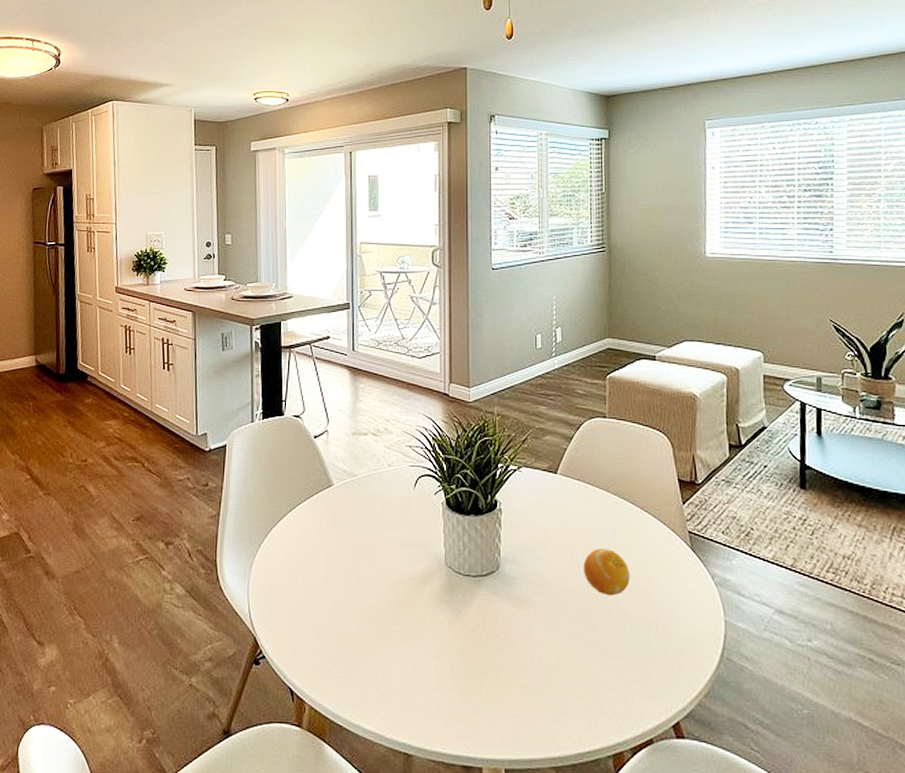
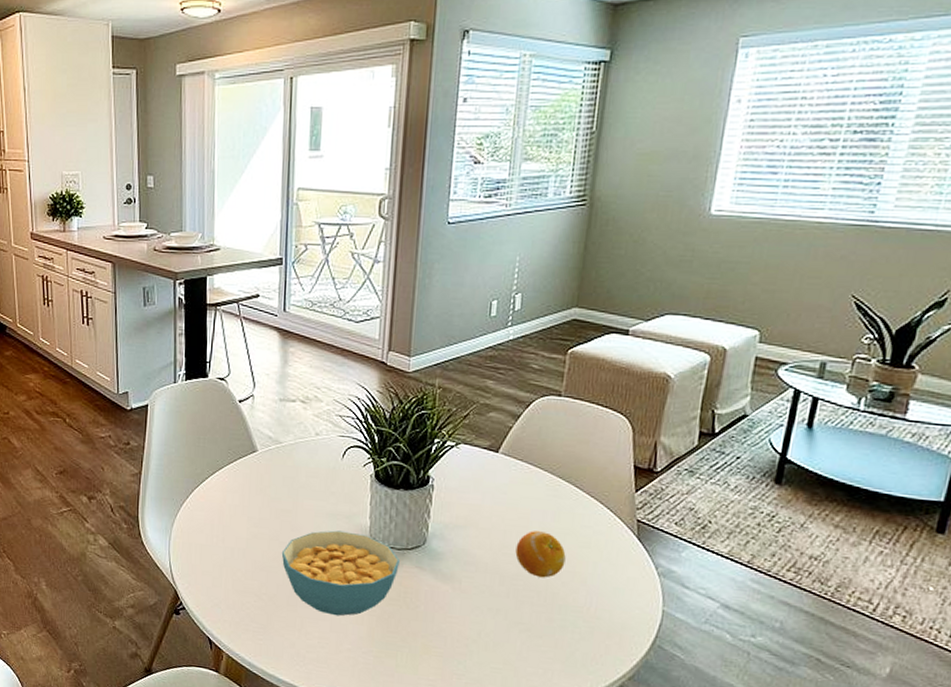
cereal bowl: none [361,561,476,653] -> present [281,530,399,617]

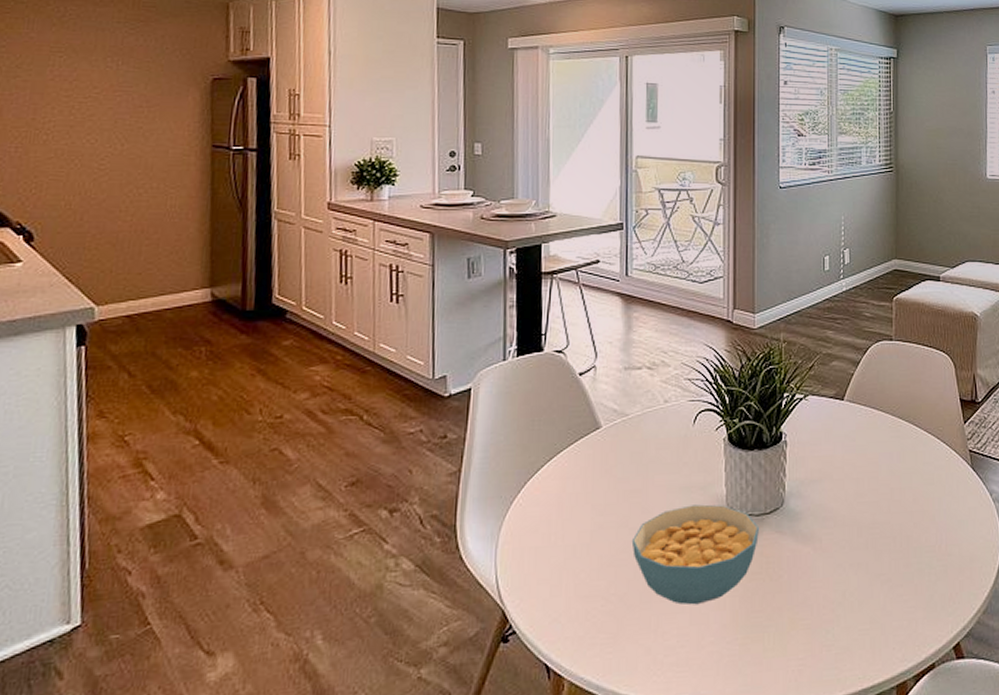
fruit: present [515,531,566,578] -> none [869,474,914,522]

